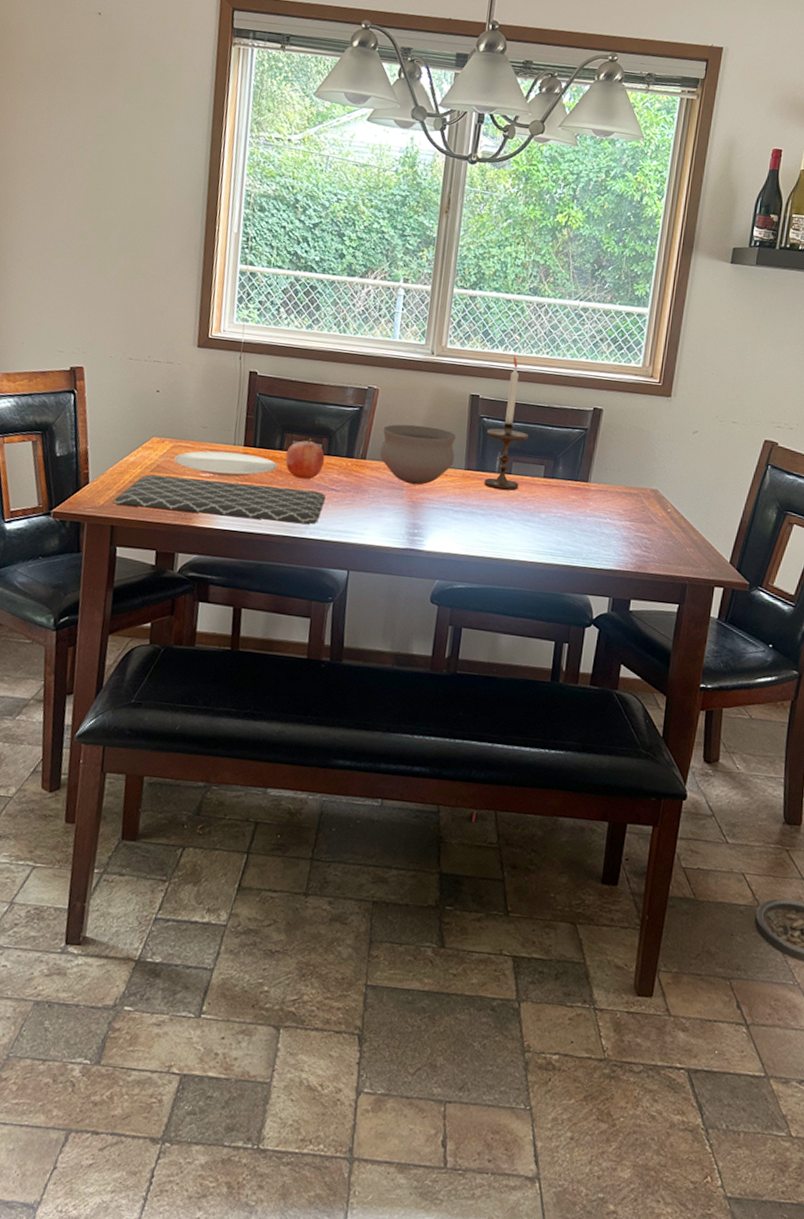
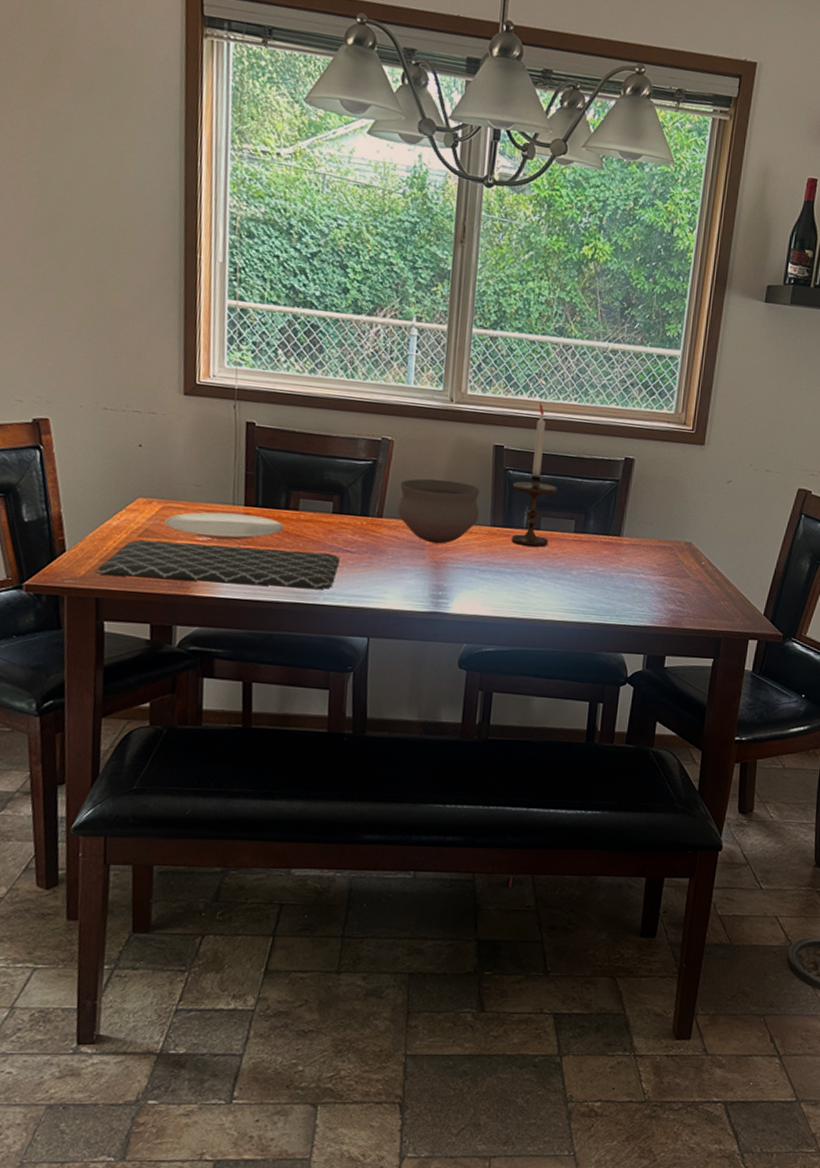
fruit: present [285,439,325,479] -> none [292,496,337,541]

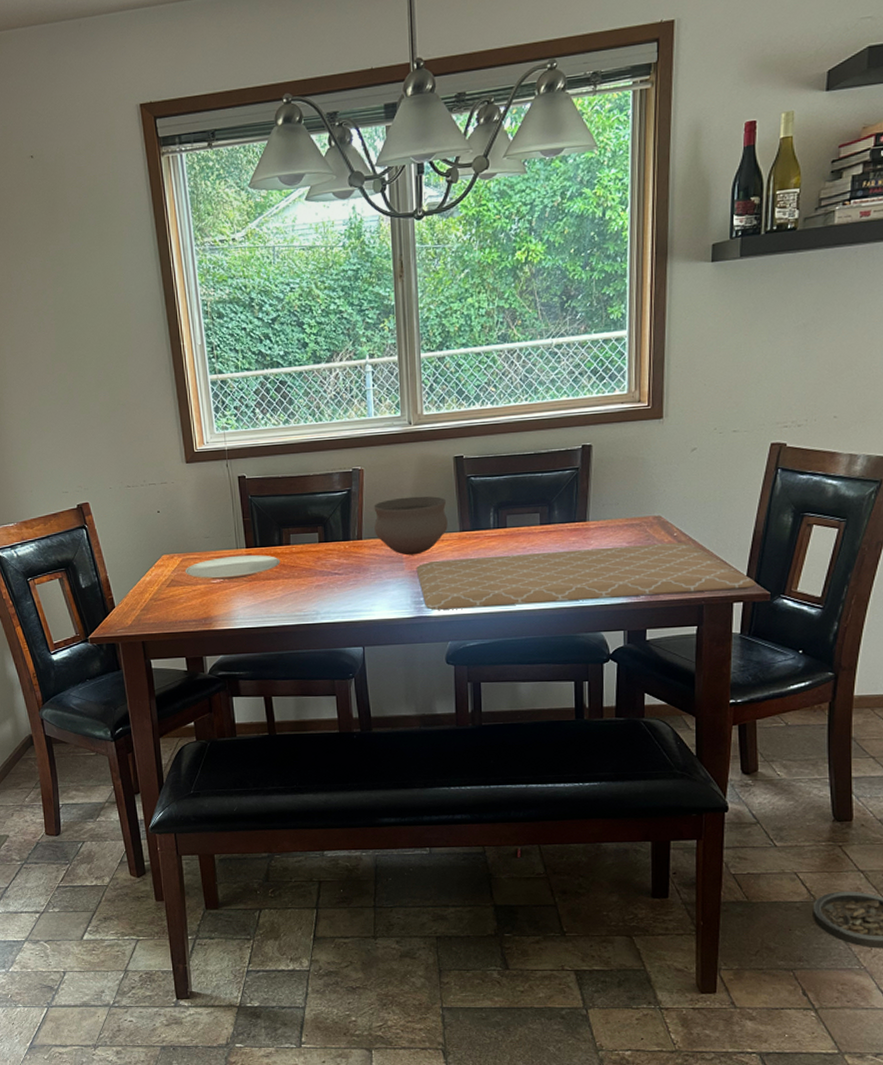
placemat: present [96,539,340,589] -> none [139,578,330,622]
placemat: none [438,553,772,628] -> present [416,542,756,610]
candlestick: present [511,403,557,547] -> none [475,409,519,545]

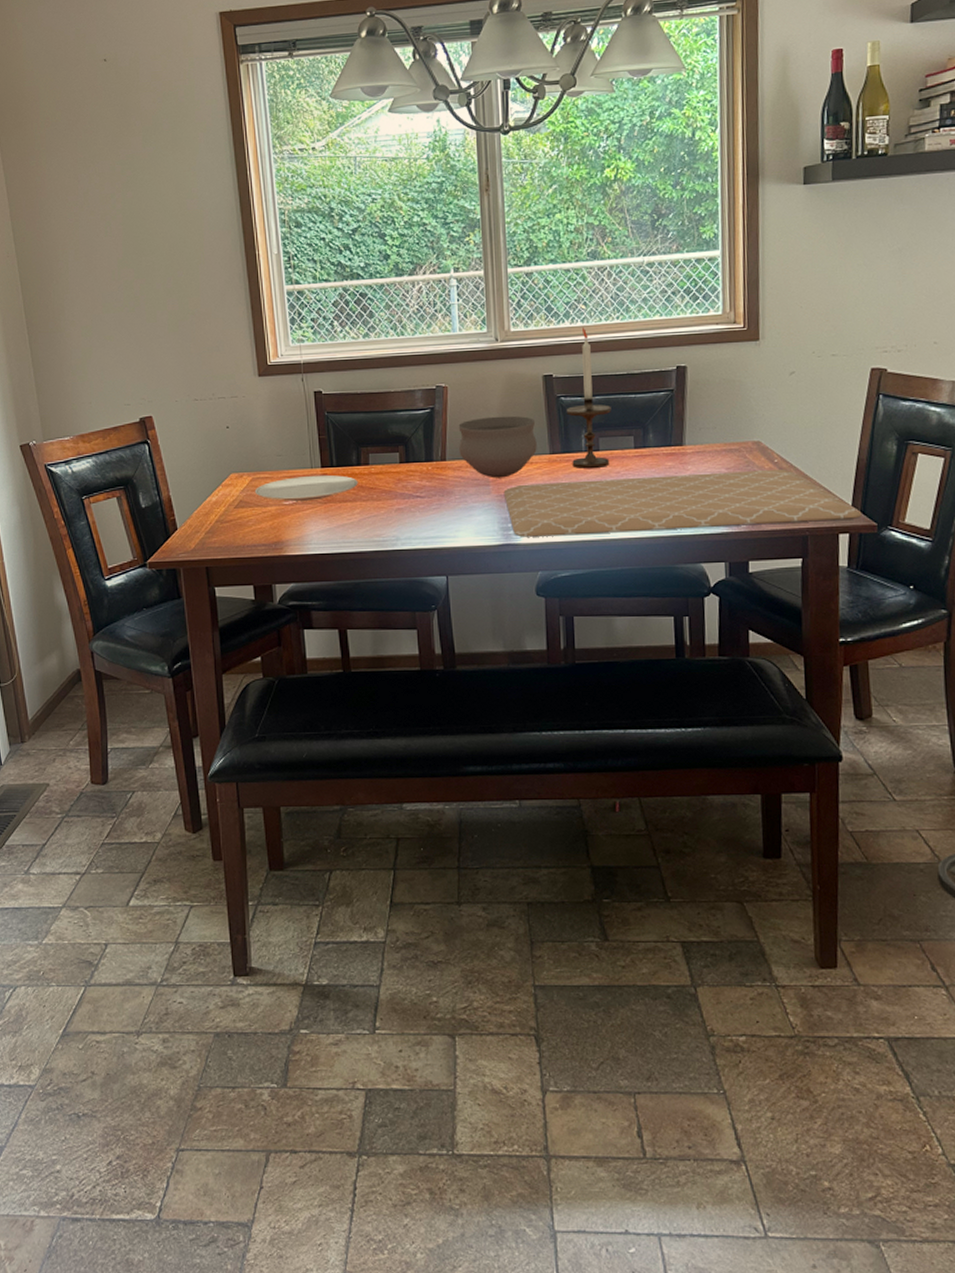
candlestick: none [475,409,519,545] -> present [566,327,611,468]

